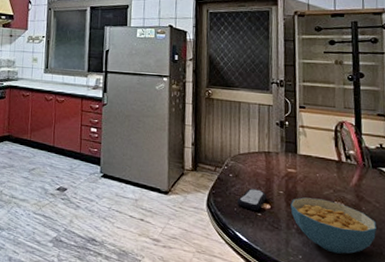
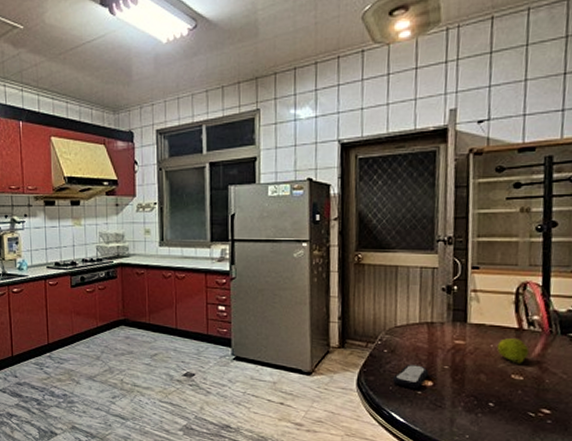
cereal bowl: present [290,197,377,254] -> none [457,371,562,432]
fruit: none [322,169,348,193] -> present [497,338,530,365]

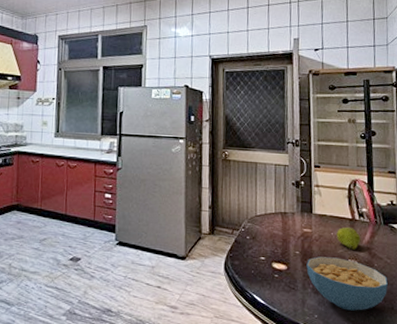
remote control: present [392,365,429,389] -> none [254,250,284,273]
cereal bowl: none [457,371,562,432] -> present [306,256,388,311]

